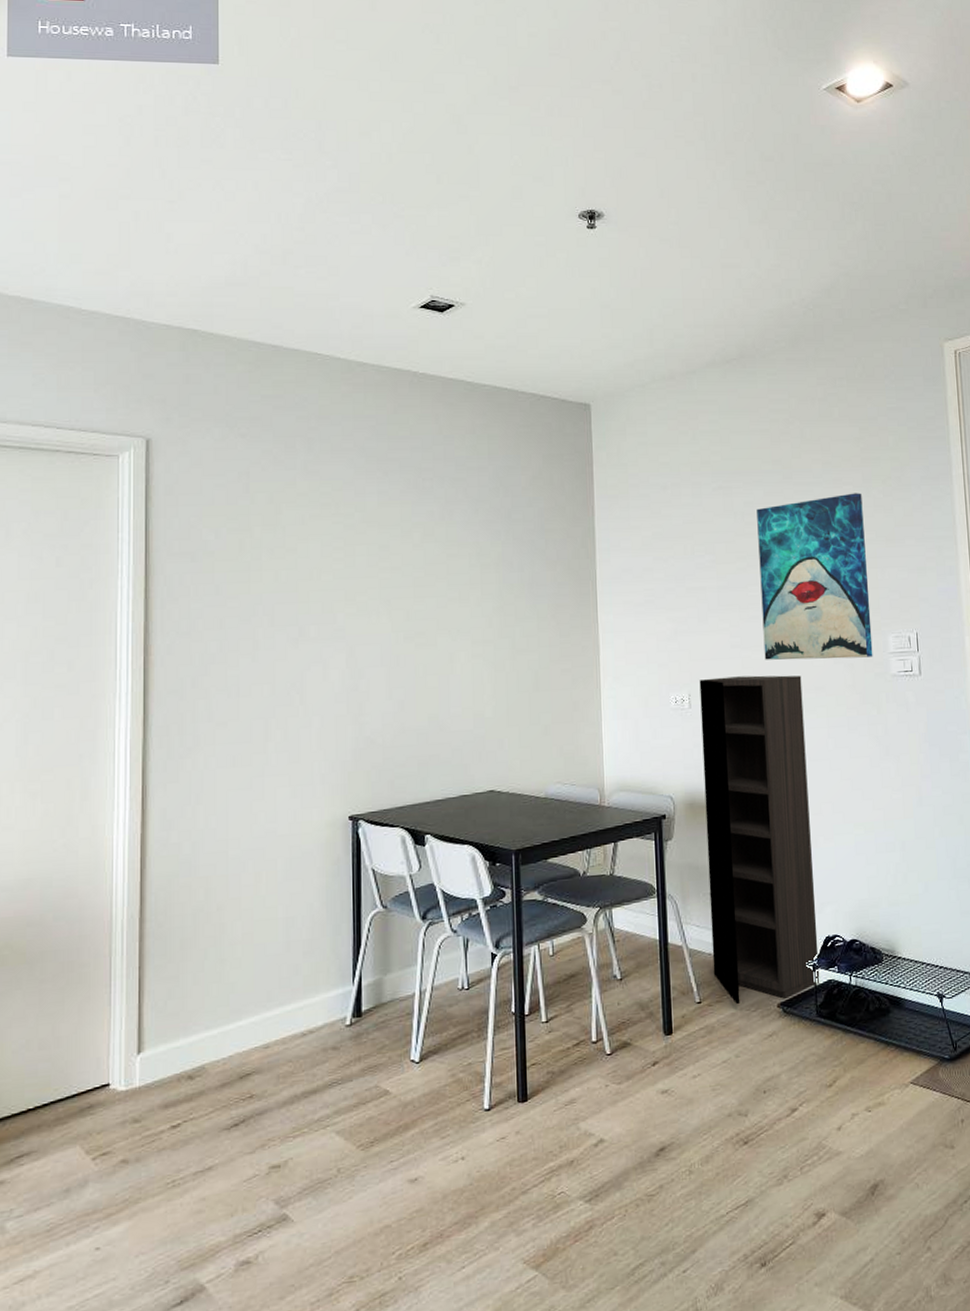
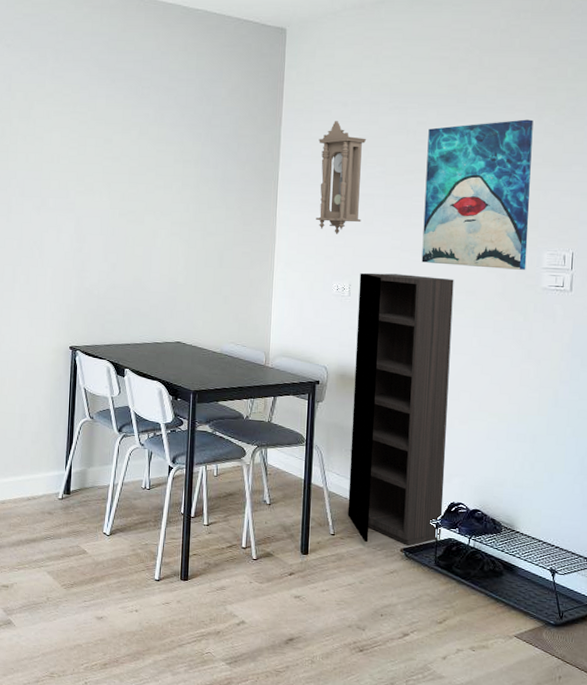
pendulum clock: none [638,506,695,637] -> present [316,121,367,234]

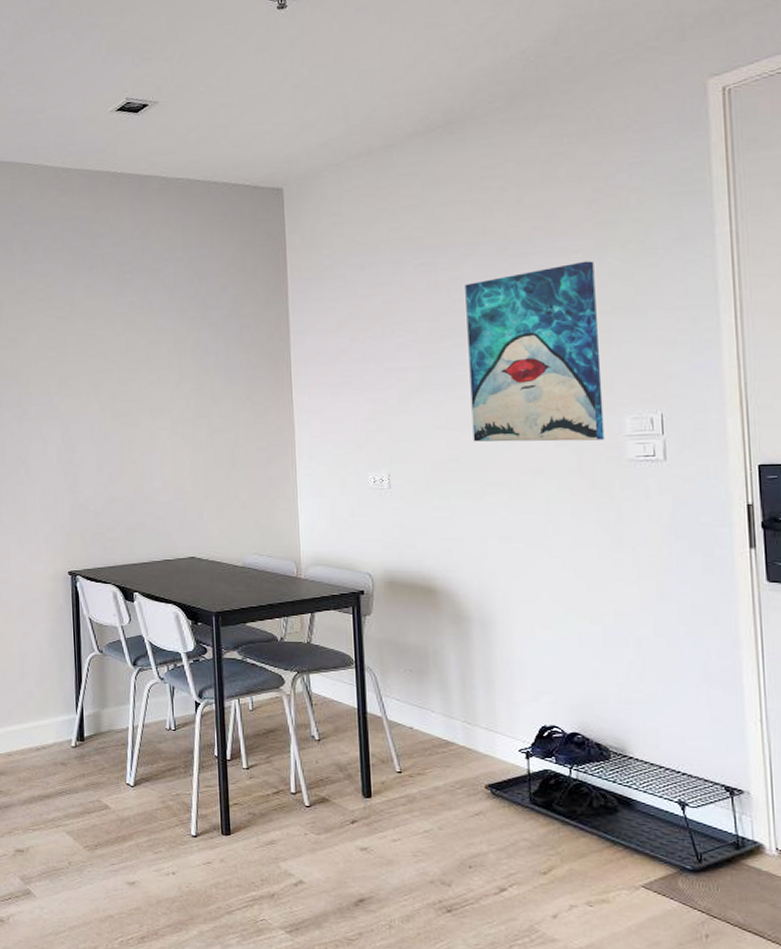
pendulum clock: present [316,121,367,234] -> none [334,287,395,418]
cabinet: present [347,272,454,546] -> none [400,457,534,781]

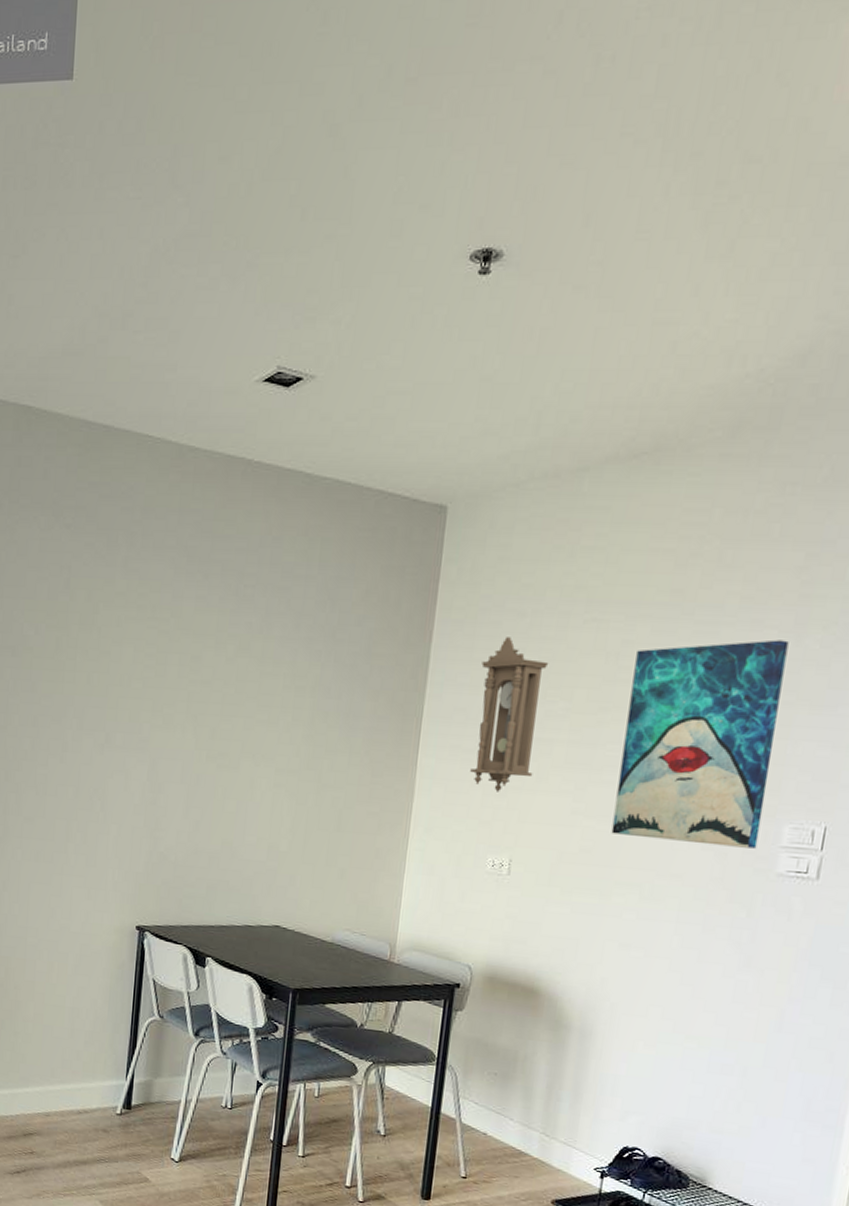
pendulum clock: none [334,287,395,418] -> present [470,637,549,792]

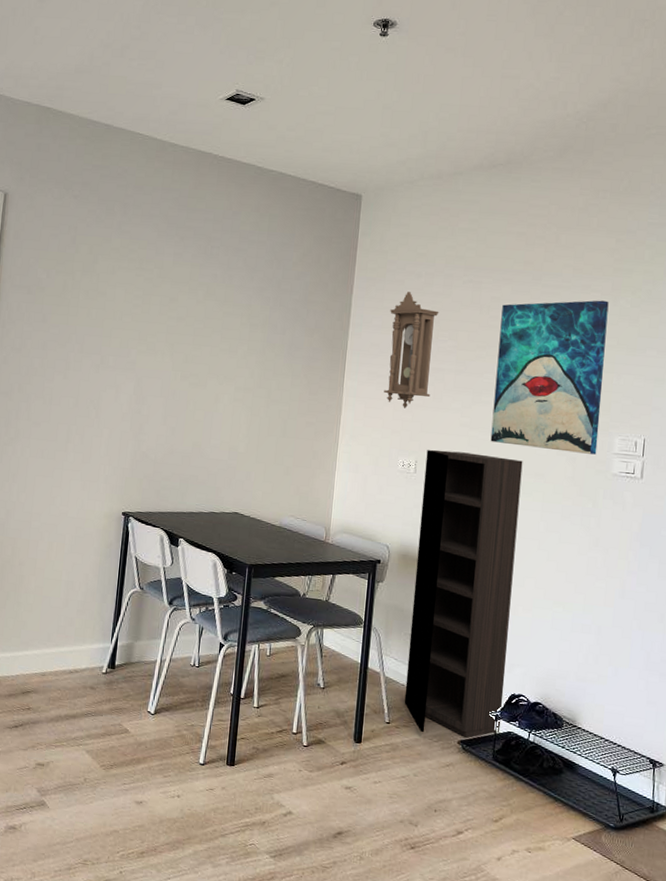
cabinet: none [485,844,655,1197] -> present [404,449,523,738]

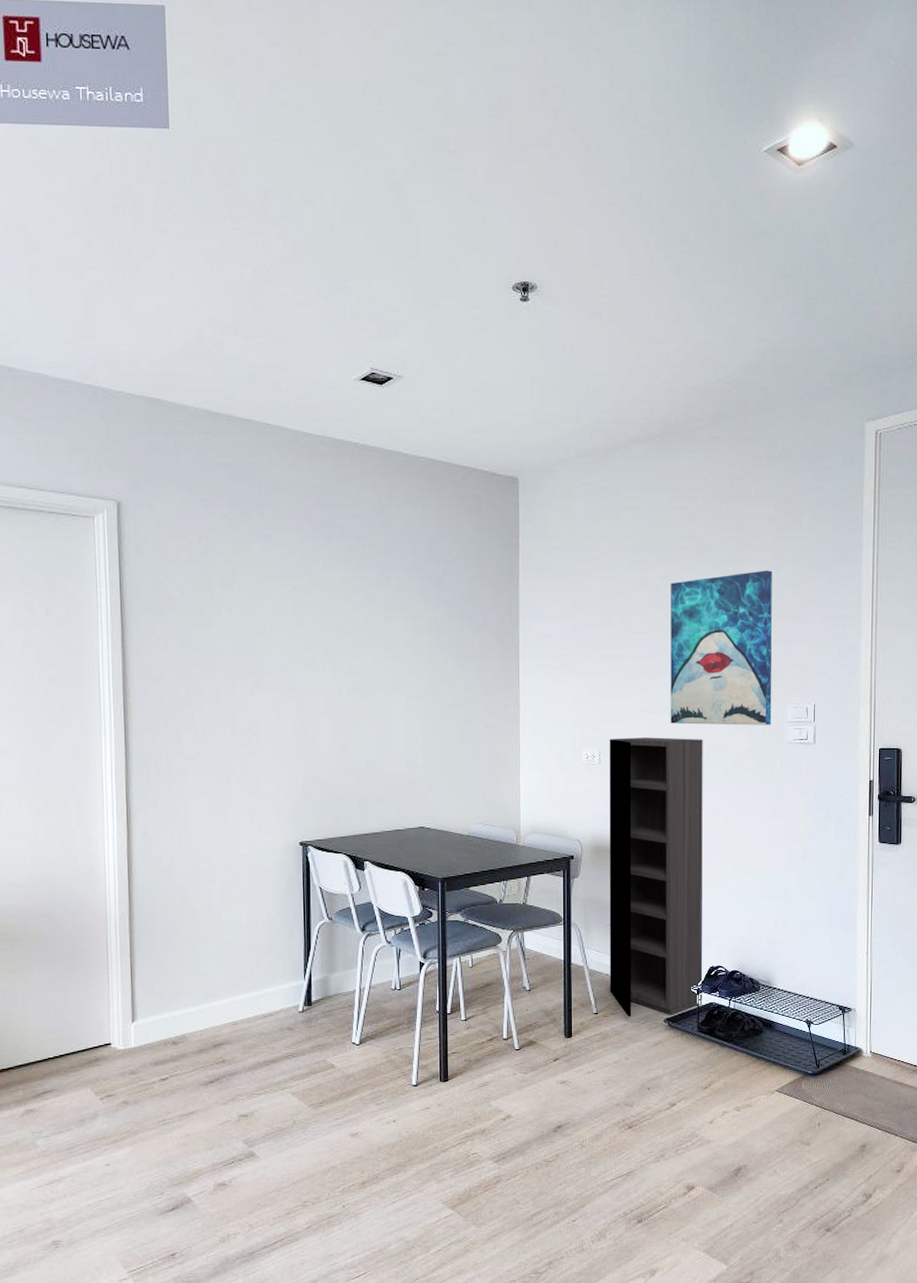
pendulum clock: present [384,292,439,409] -> none [559,578,609,699]

